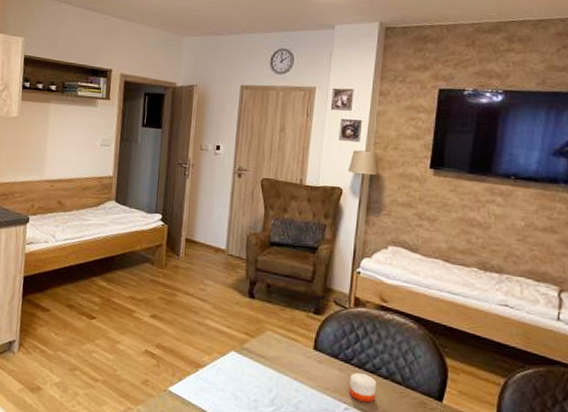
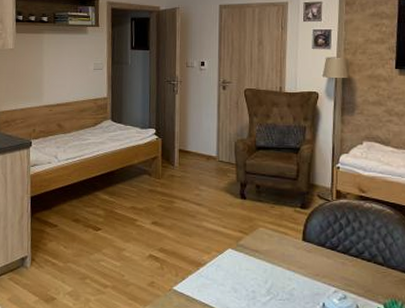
candle: present [349,372,377,403] -> none [337,257,362,285]

